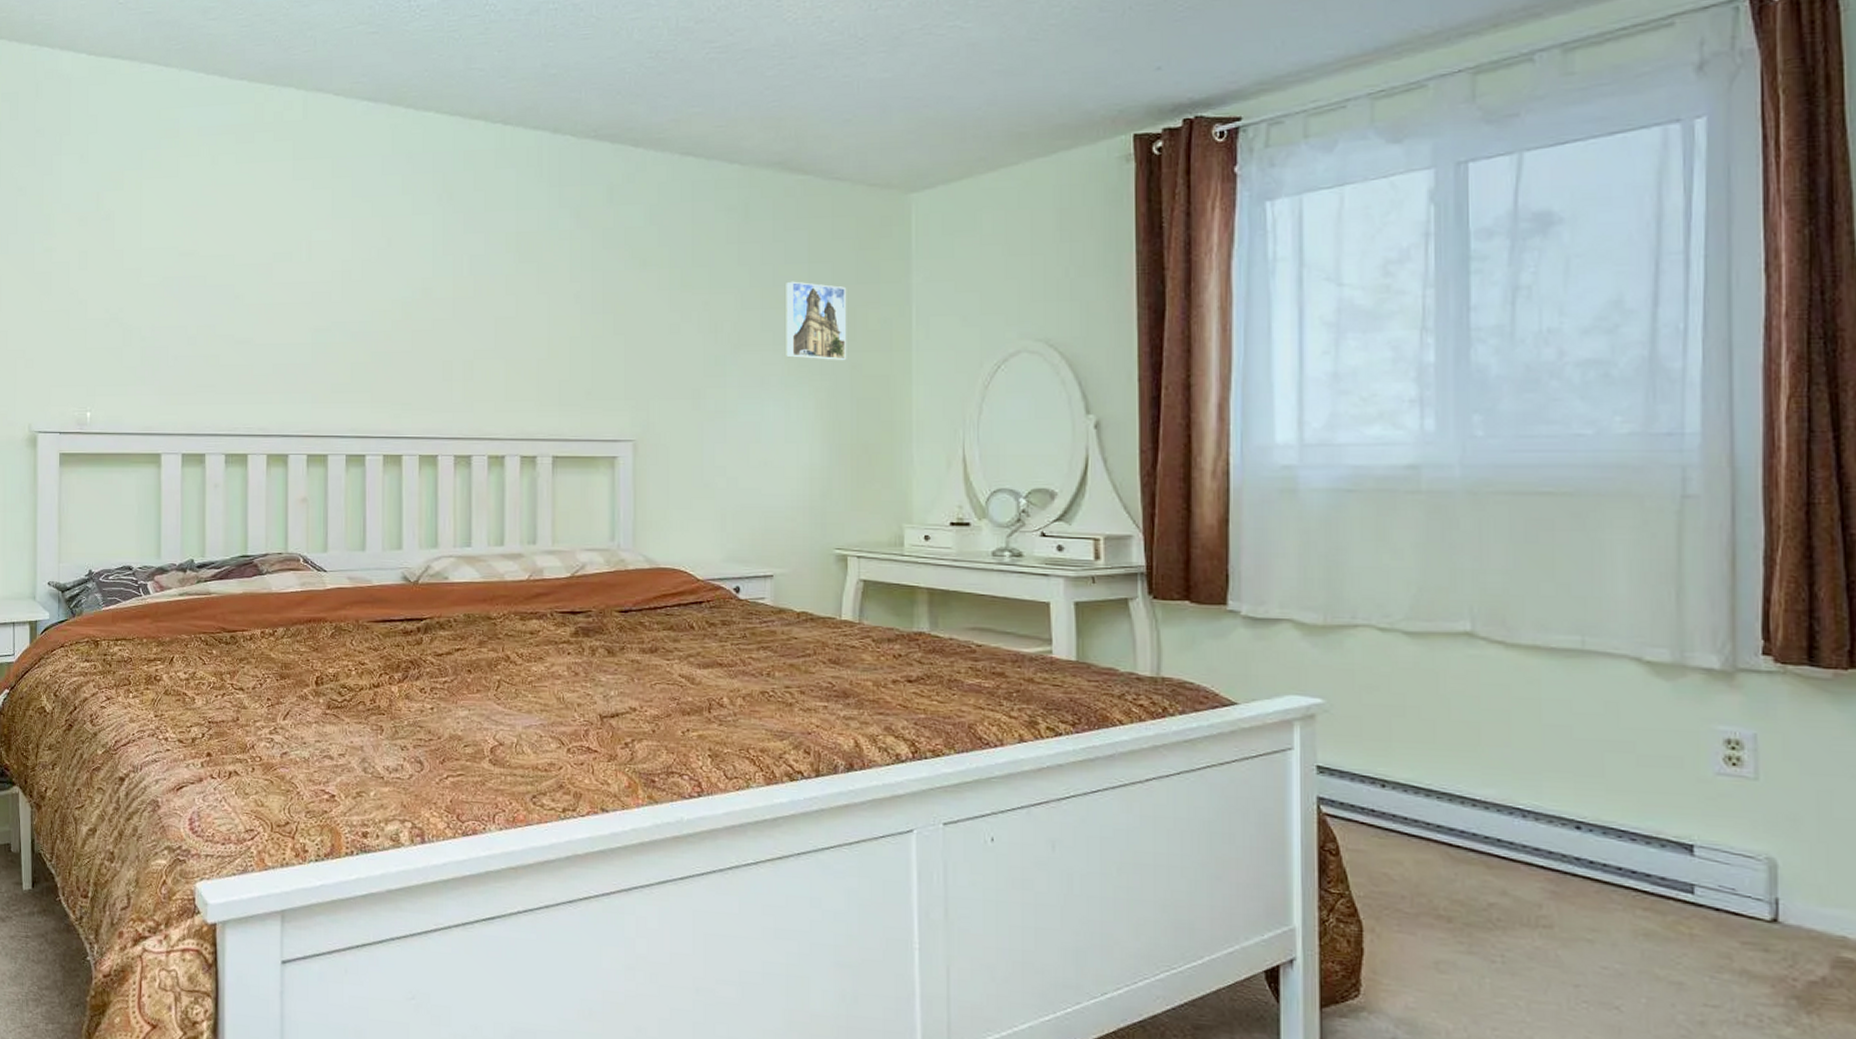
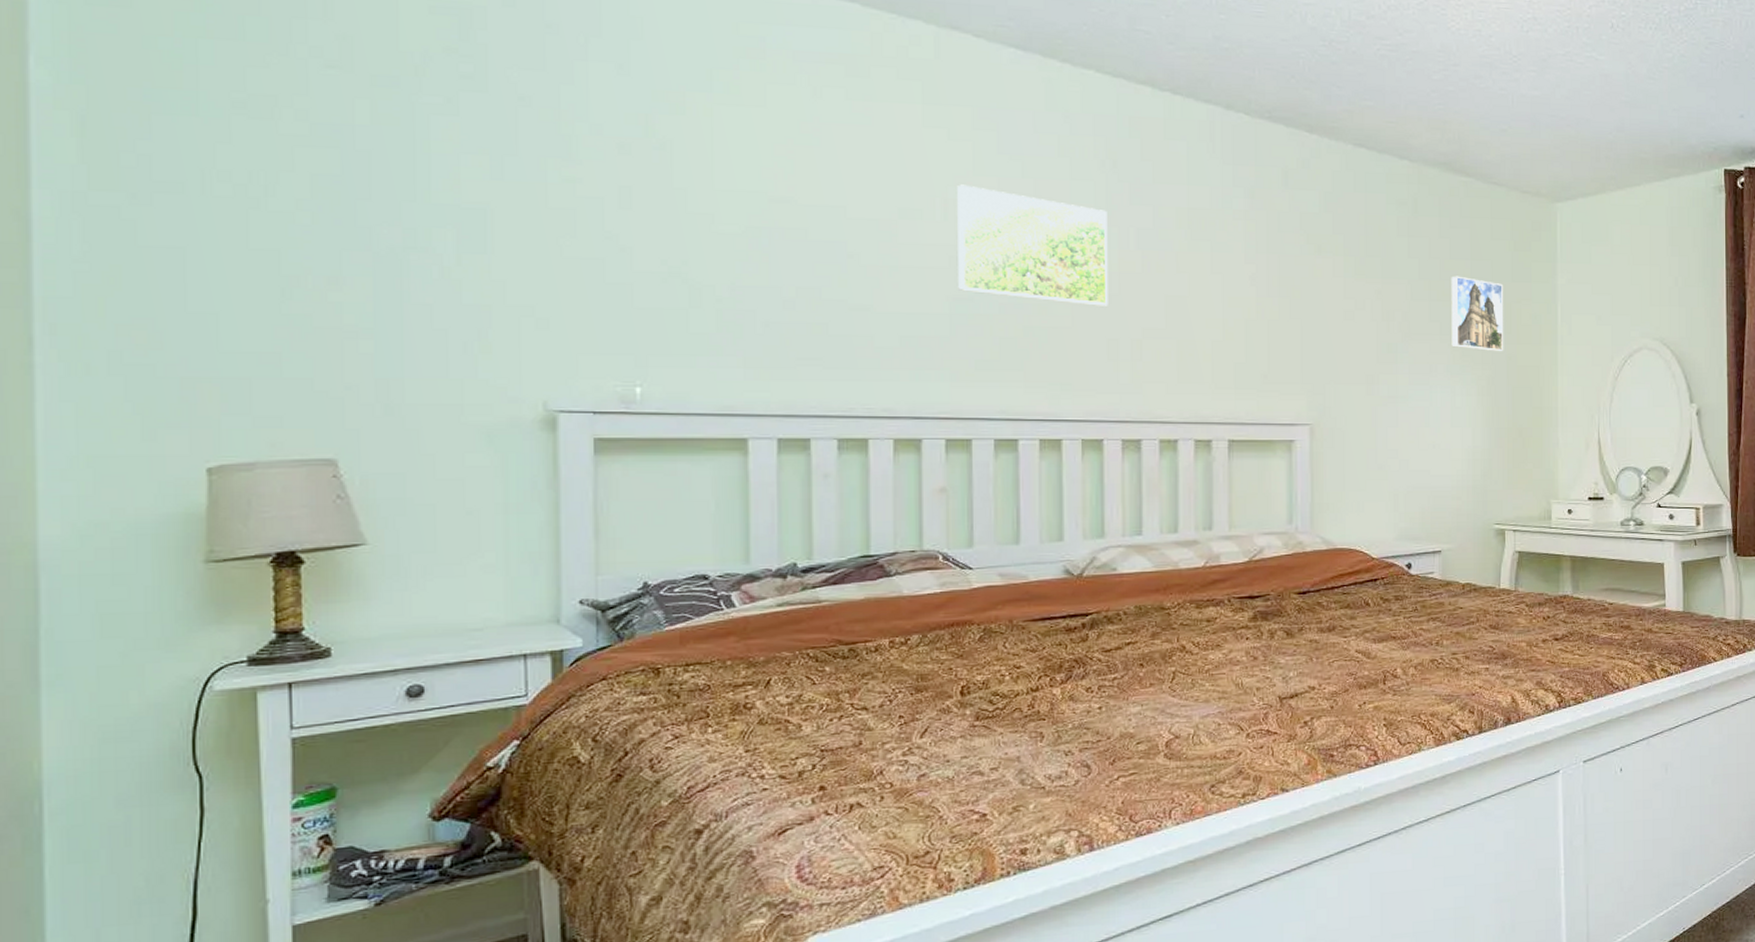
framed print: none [319,227,444,331] -> present [957,184,1108,306]

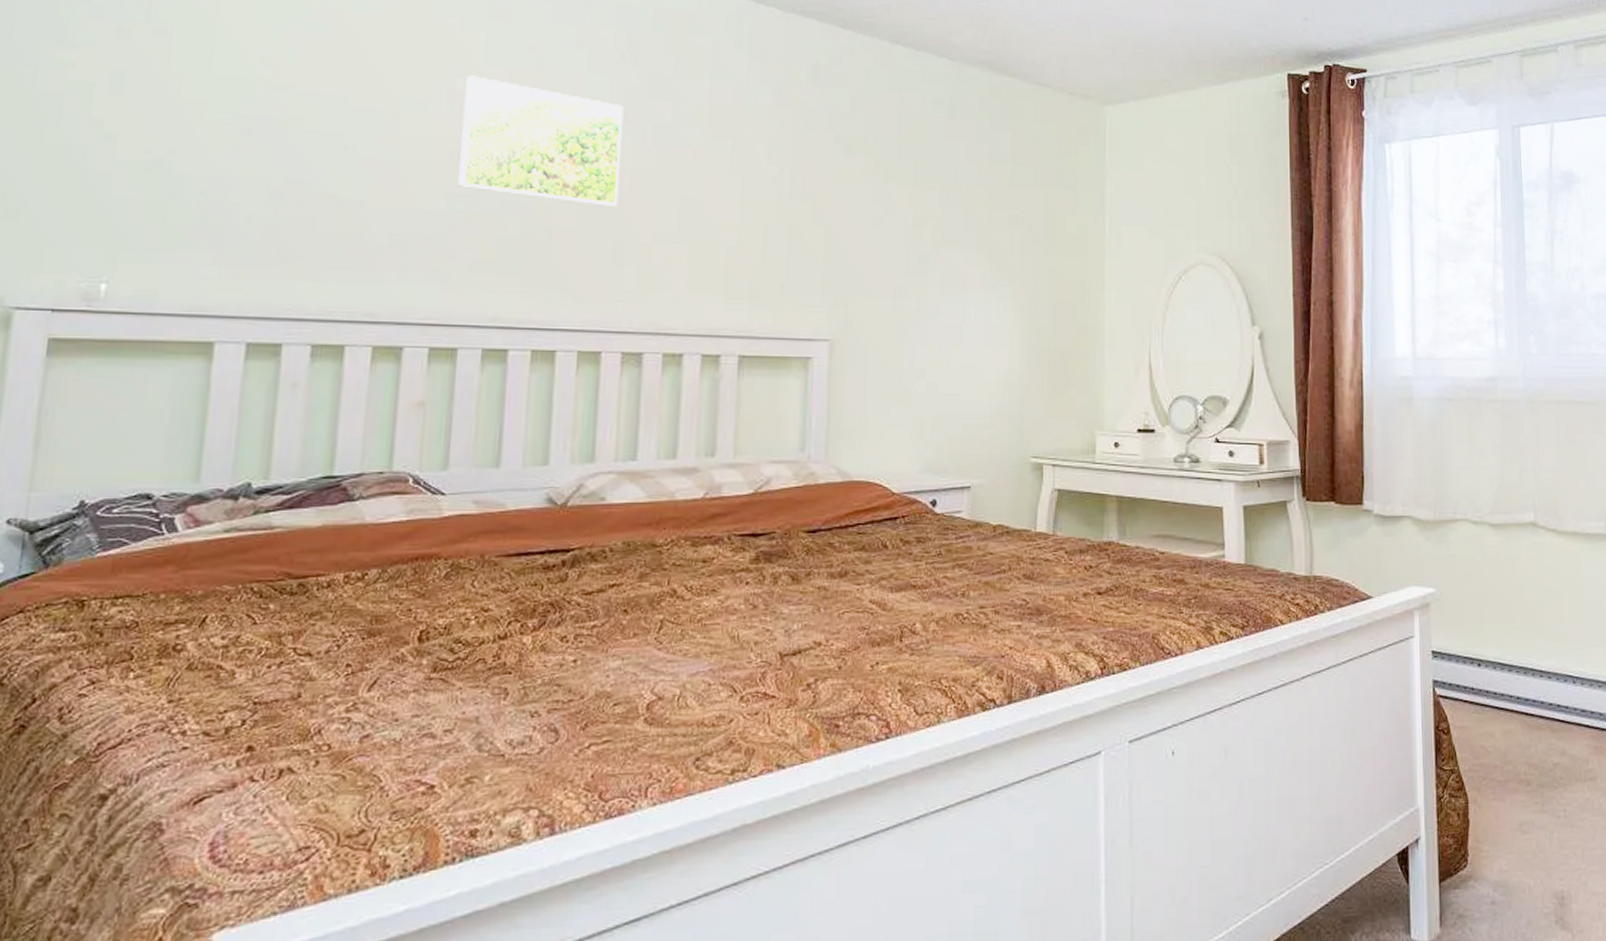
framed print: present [1451,276,1504,352] -> none [988,181,1047,265]

